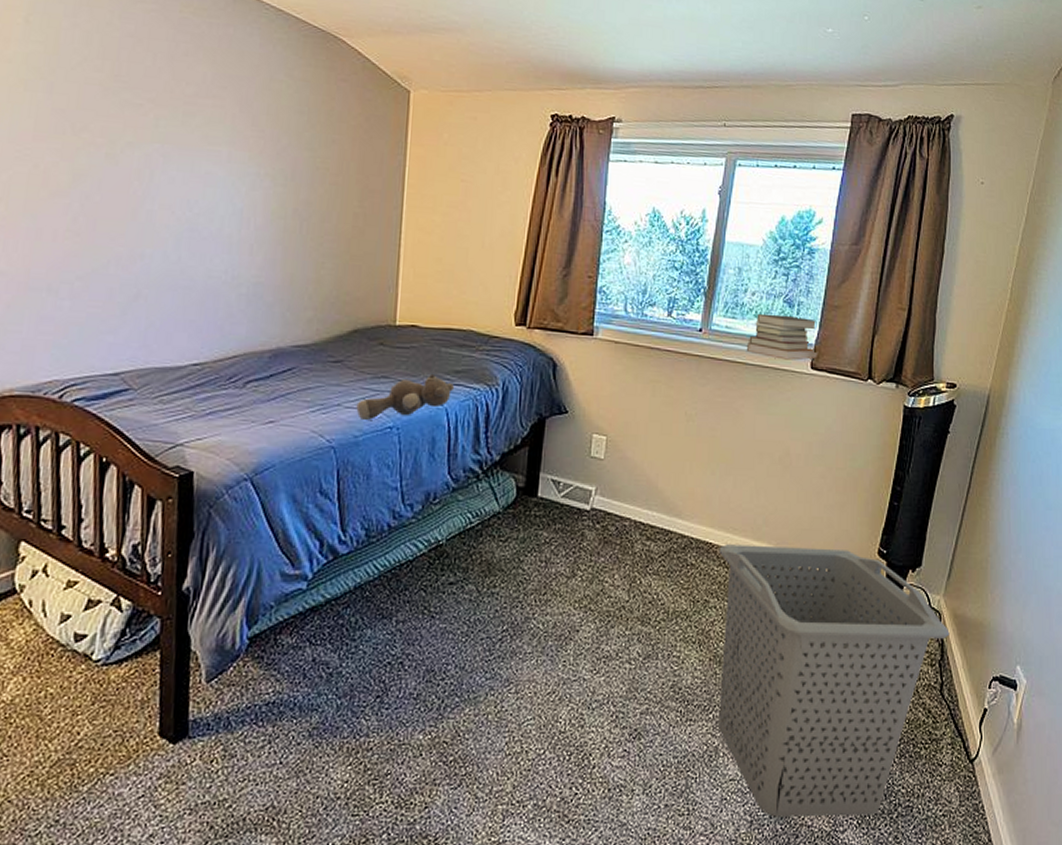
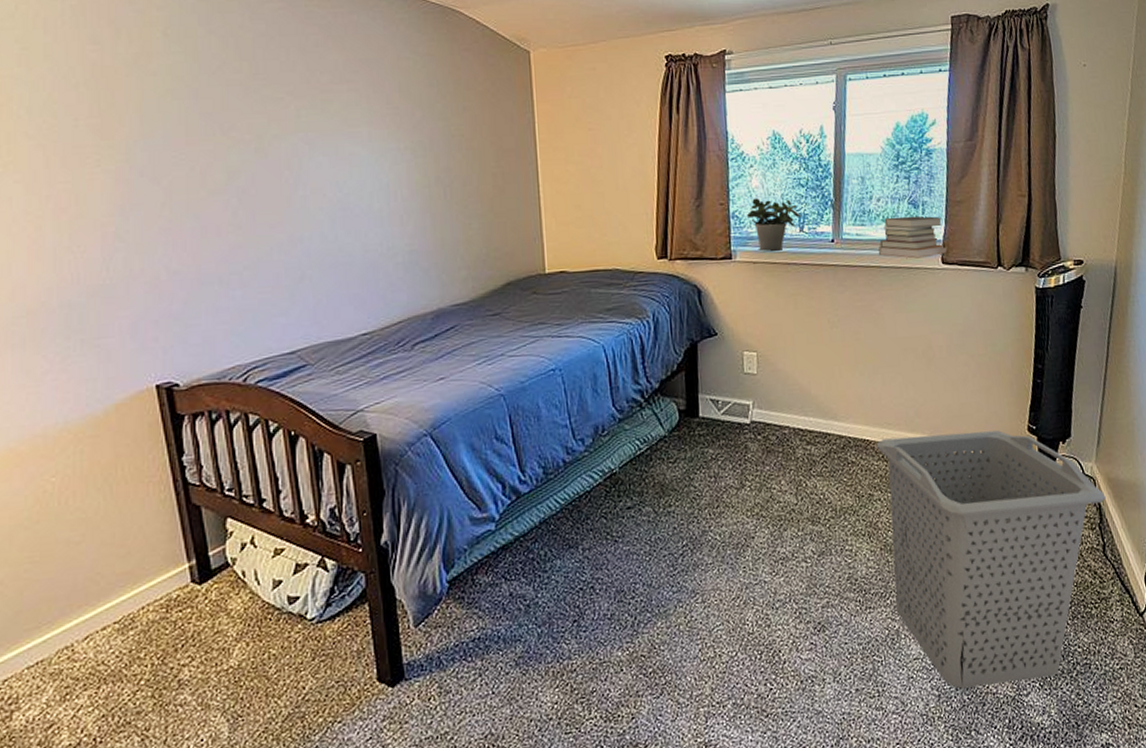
stuffed bear: present [356,373,455,421] -> none [519,314,609,367]
potted plant: none [614,275,671,335] -> present [746,198,801,252]

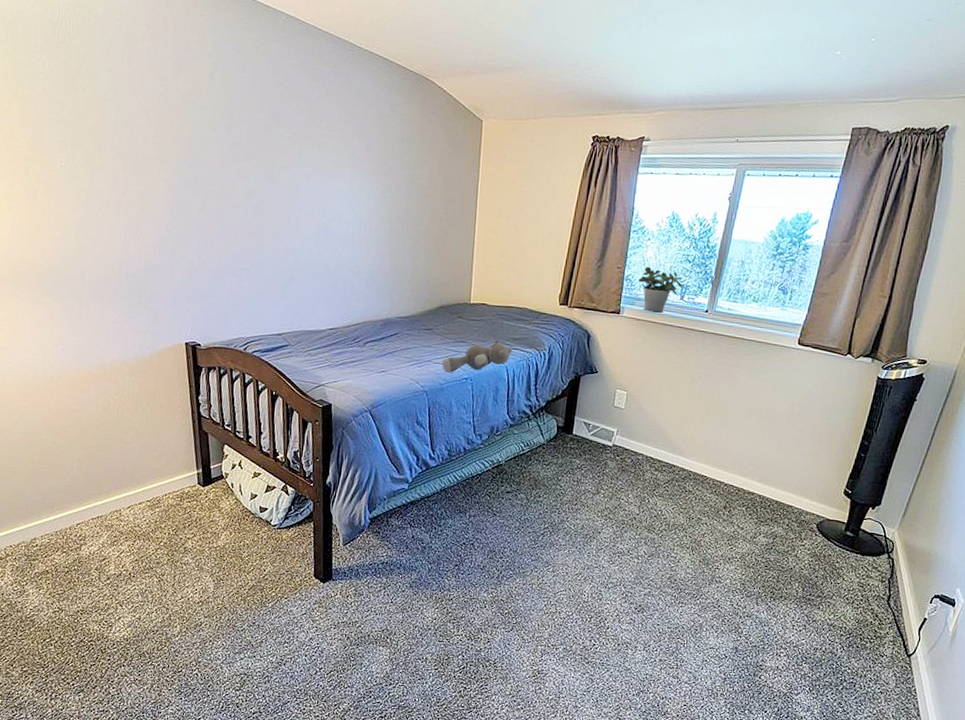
stuffed bear: none [519,314,609,367] -> present [442,340,513,374]
laundry basket: present [876,430,1106,689] -> none [703,478,900,686]
books: present [879,215,948,259] -> none [745,298,806,337]

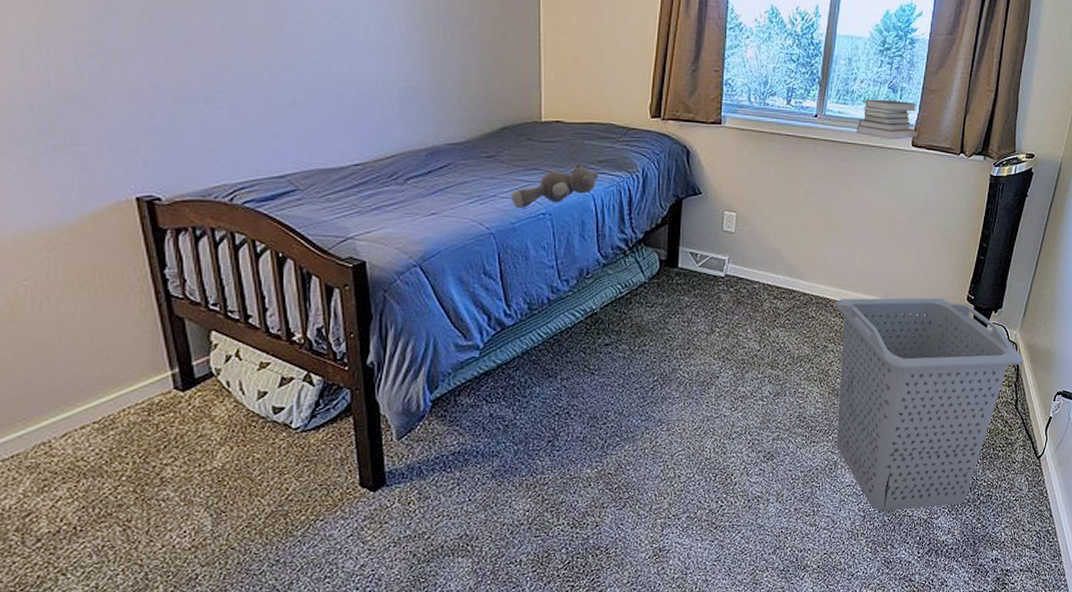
potted plant: present [637,266,684,314] -> none [738,68,789,122]
laundry basket: none [703,478,900,686] -> present [835,297,1024,512]
books: none [745,298,806,337] -> present [857,99,918,140]

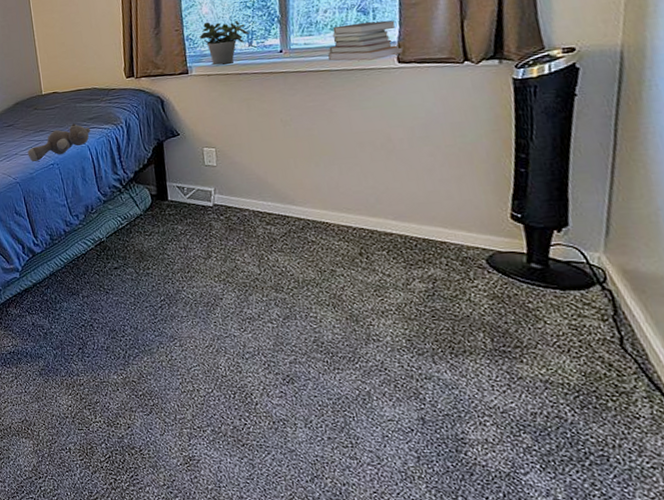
potted plant: none [738,68,789,122] -> present [199,20,249,66]
laundry basket: present [835,297,1024,512] -> none [336,217,621,461]

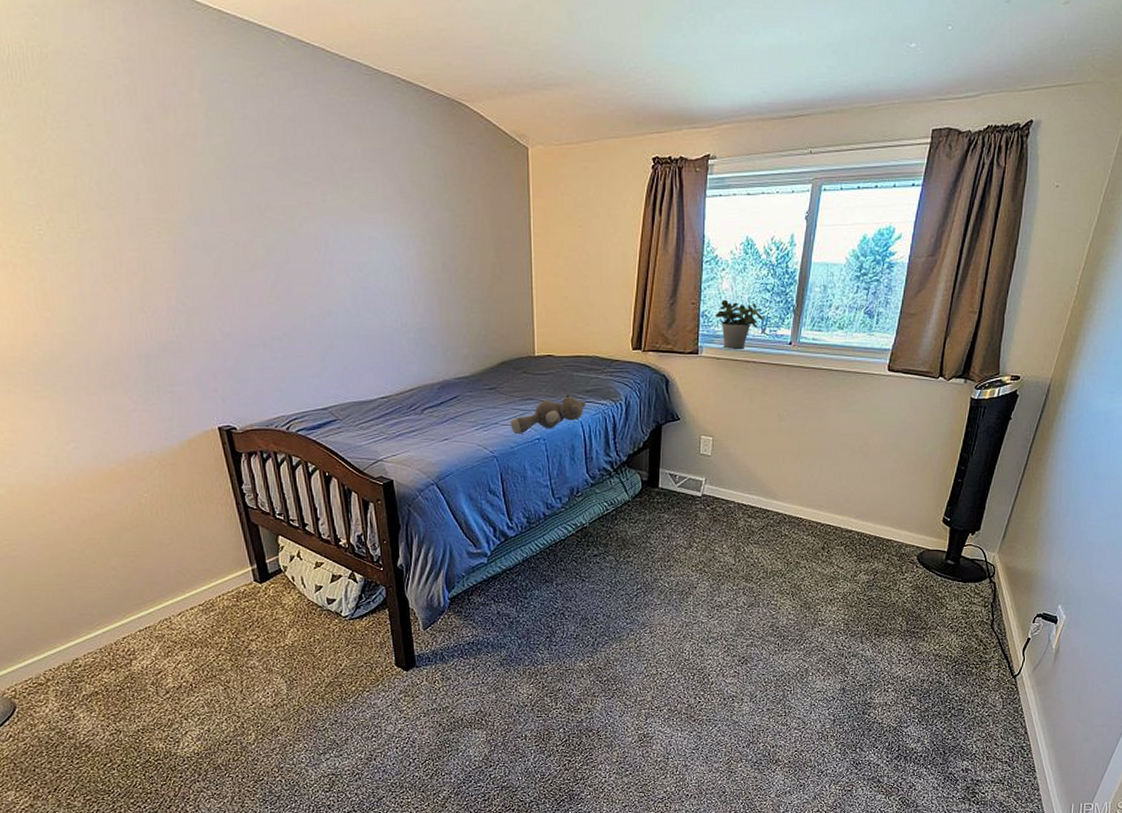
books: present [328,20,404,61] -> none [831,325,895,364]

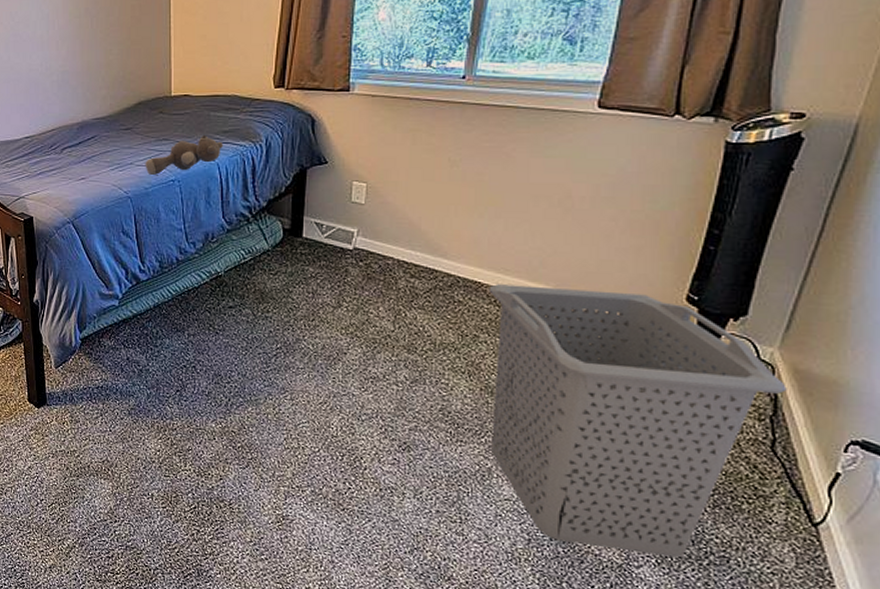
potted plant: present [714,299,764,350] -> none [369,31,430,86]
laundry basket: none [807,518,1002,717] -> present [489,284,787,558]

